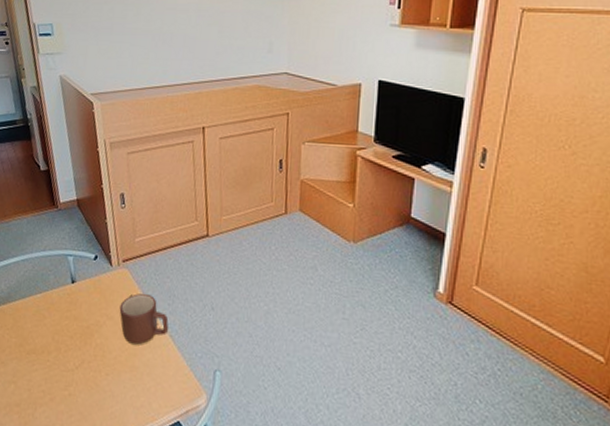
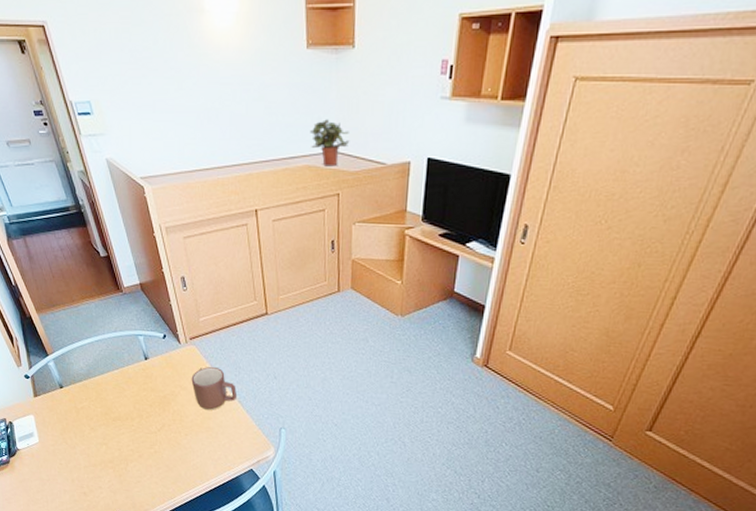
potted plant: none [261,43,301,87] -> present [310,119,350,167]

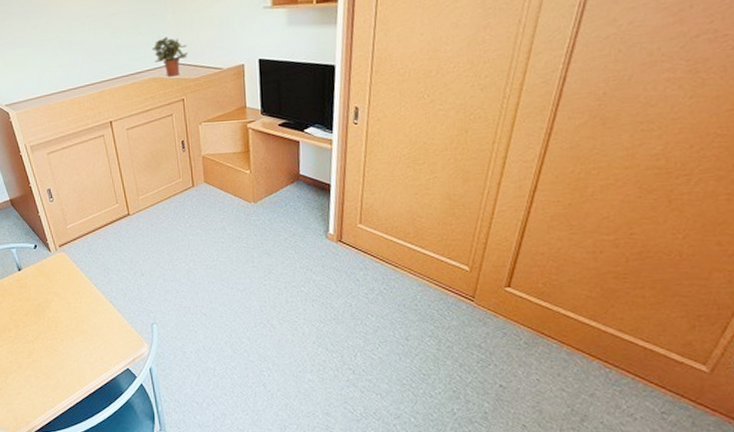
mug: present [191,366,238,411] -> none [63,270,108,314]

